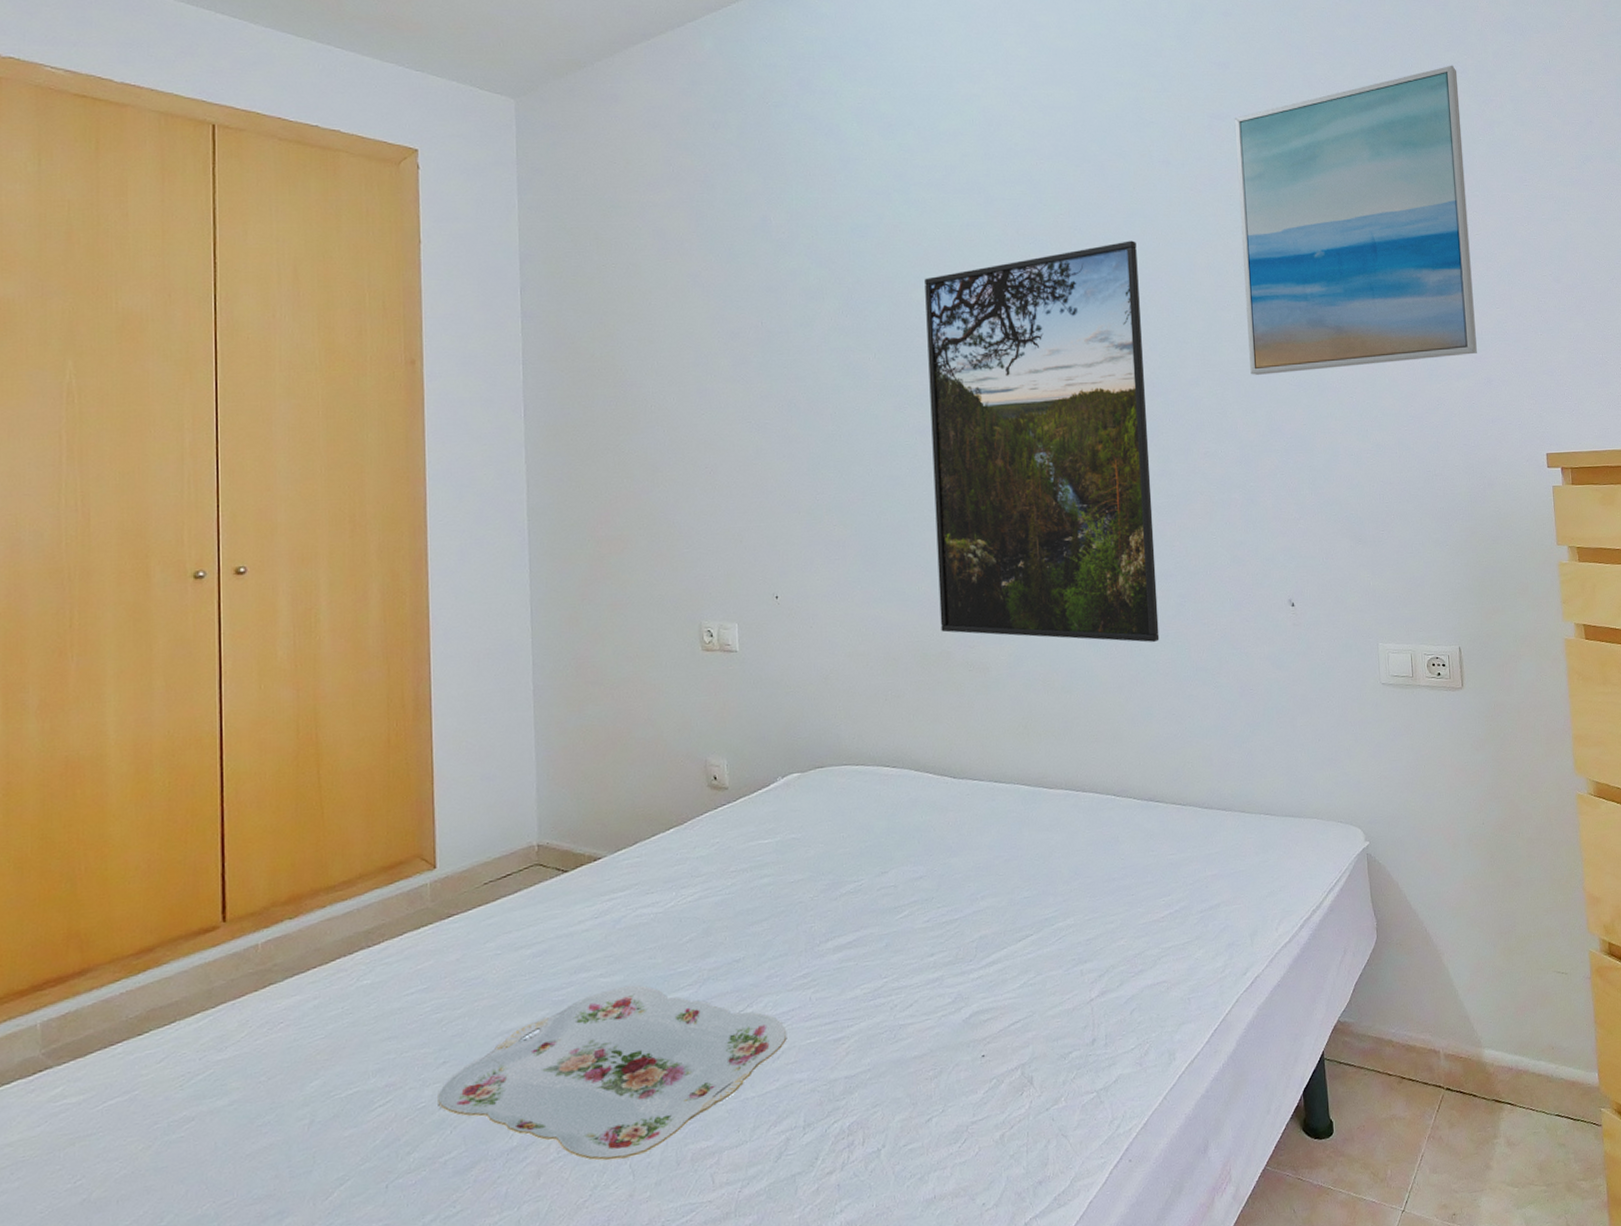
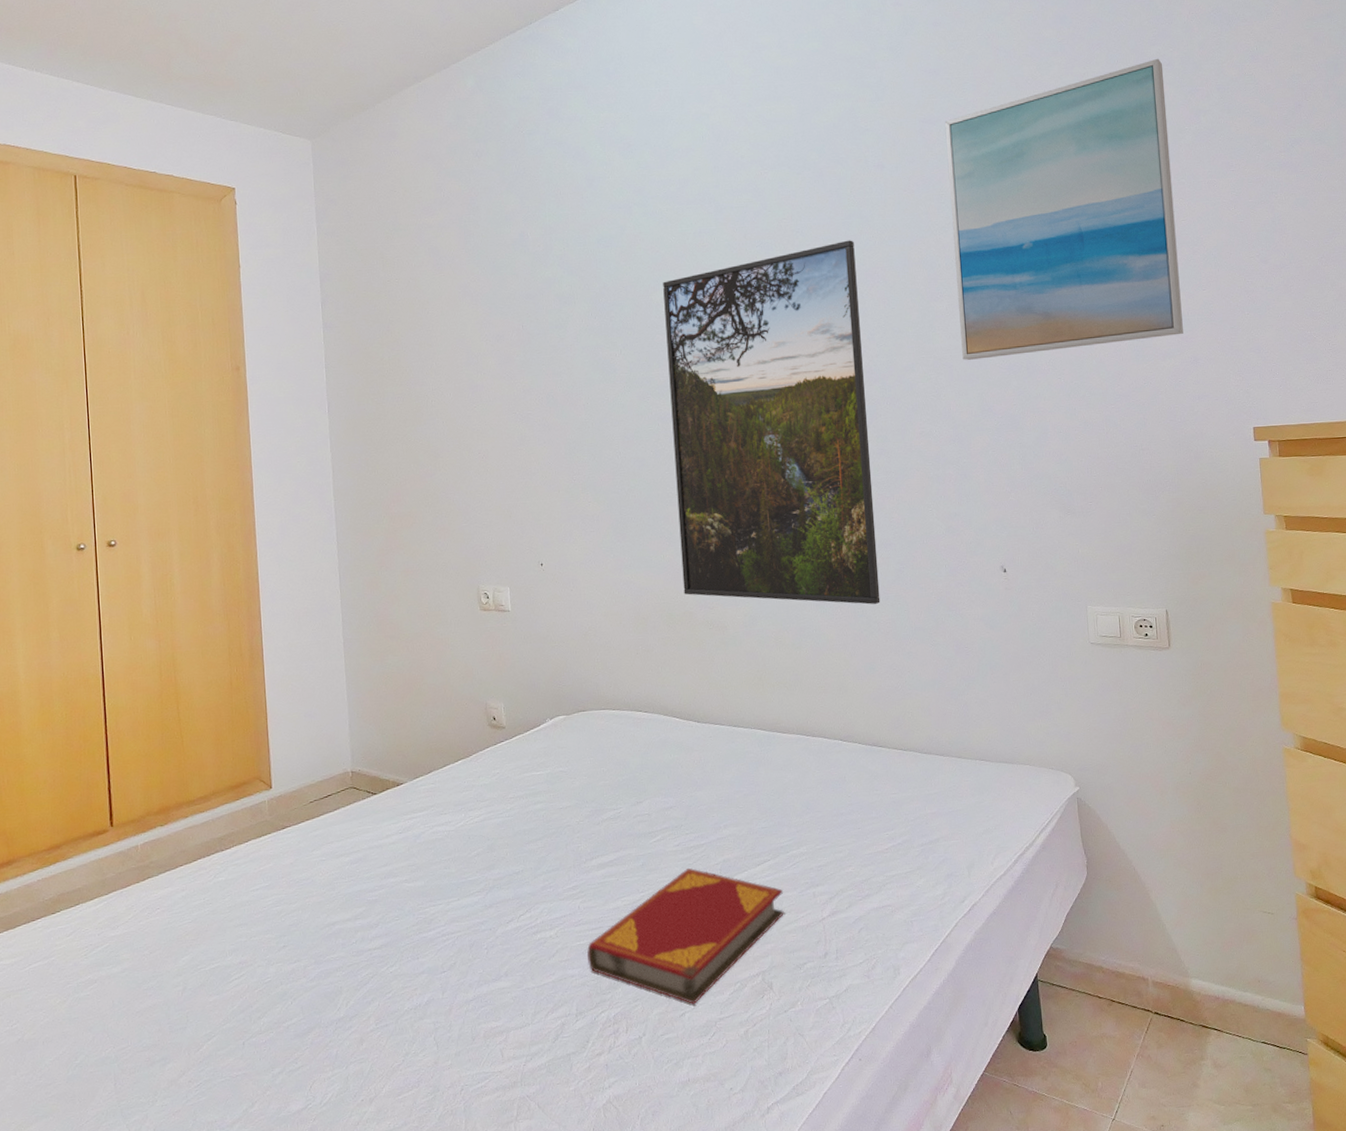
serving tray: present [438,985,787,1161] -> none [280,890,560,1033]
hardback book: none [819,947,1048,1107] -> present [587,867,784,1004]

